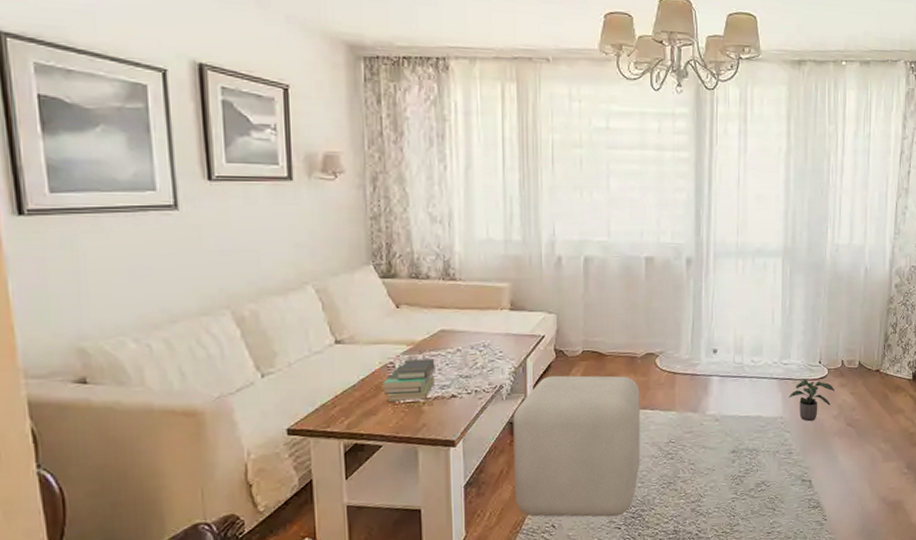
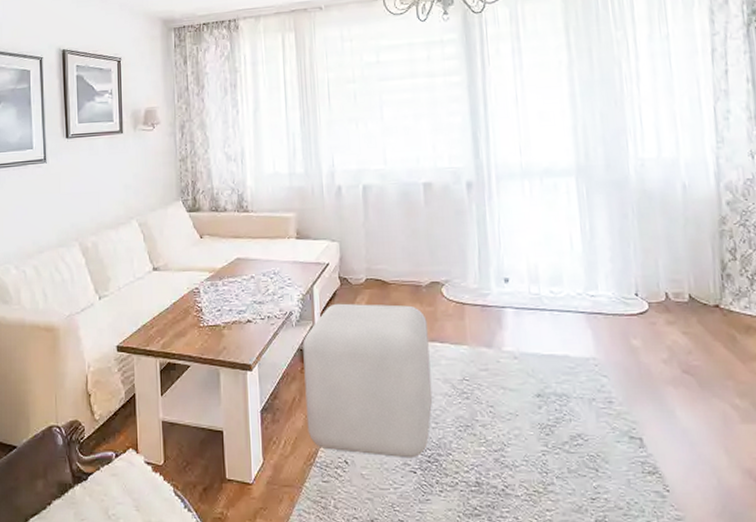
books: present [383,358,436,402] -> none [190,285,233,324]
potted plant: present [789,379,835,421] -> none [600,313,660,364]

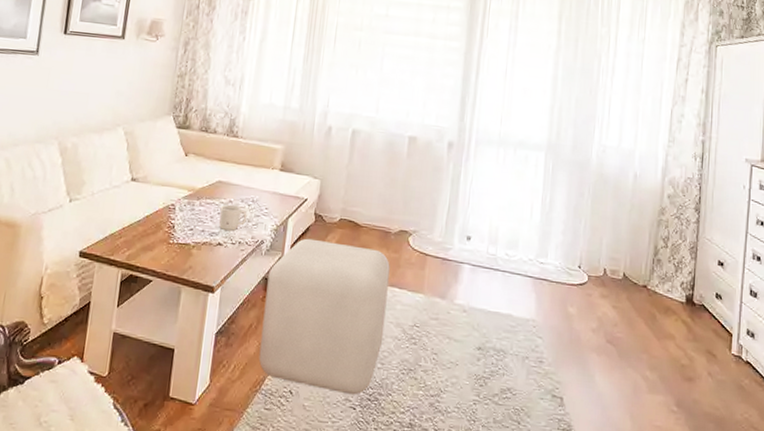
mug: none [243,280,272,306] -> present [219,204,247,231]

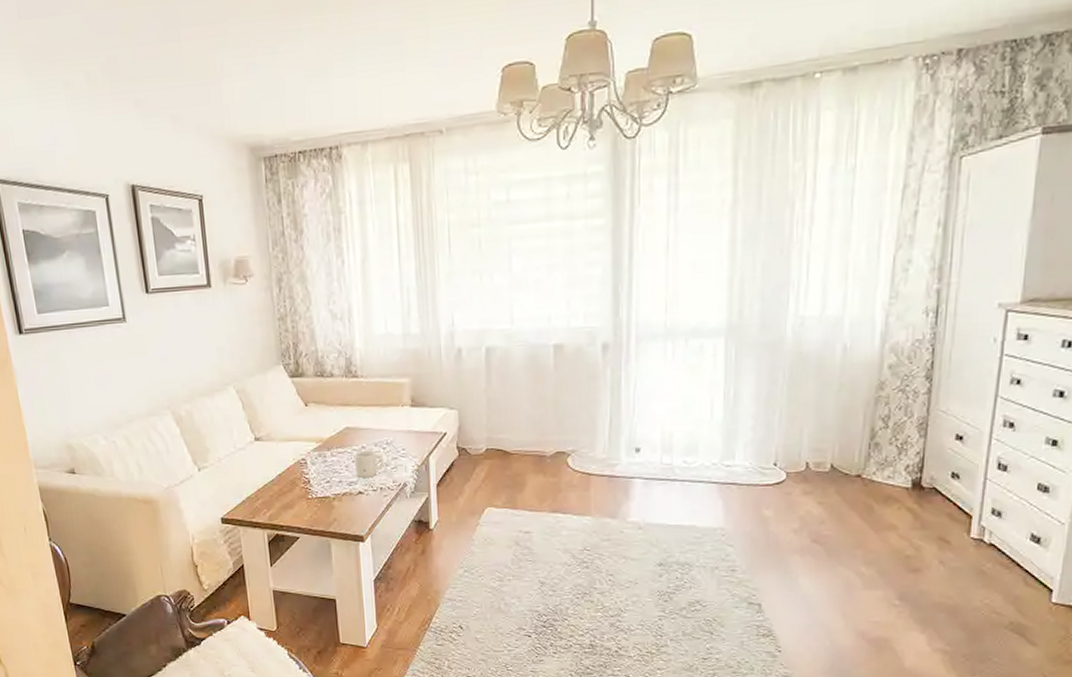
cube: present [258,238,390,395] -> none [417,474,552,624]

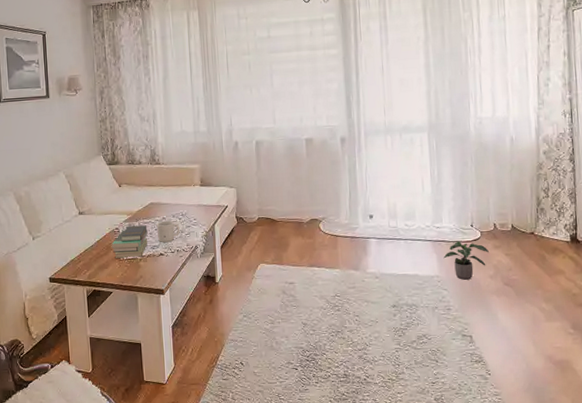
books: none [297,455,343,496] -> present [112,225,148,258]
potted plant: none [732,484,795,534] -> present [443,241,489,280]

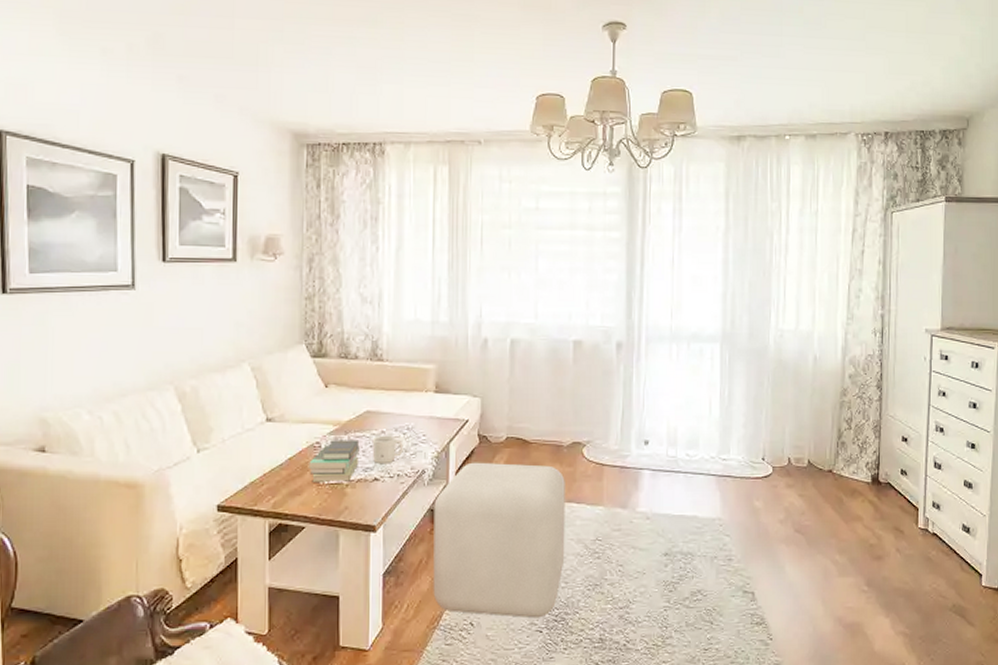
cube: none [206,238,311,359] -> present [433,462,565,619]
potted plant: present [443,241,489,280] -> none [728,477,780,524]

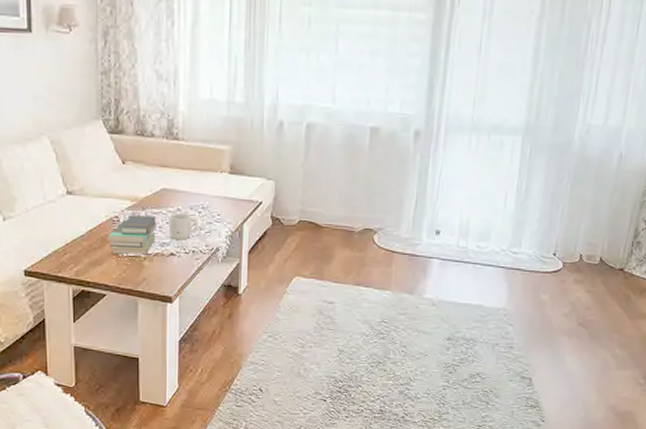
cube: present [433,462,565,619] -> none [225,243,355,389]

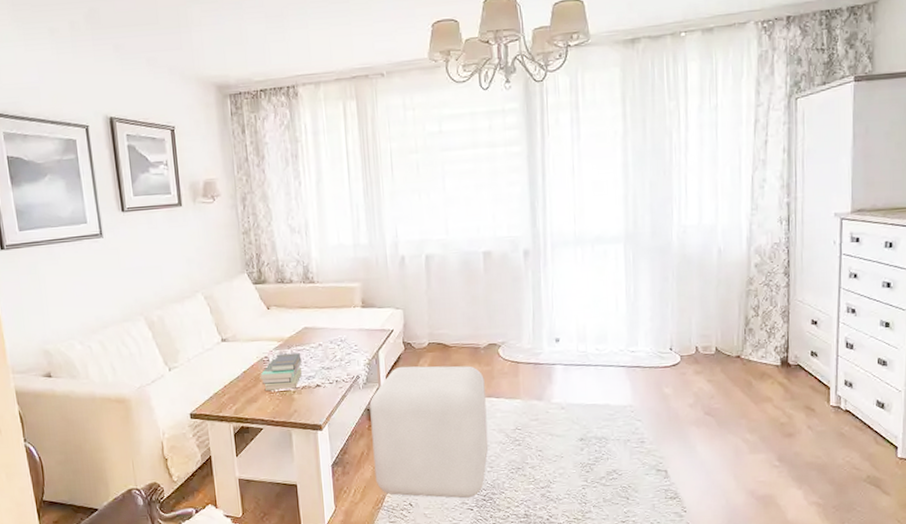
mug: present [168,212,199,240] -> none [311,347,339,372]
cube: none [225,243,355,389] -> present [369,365,489,499]

